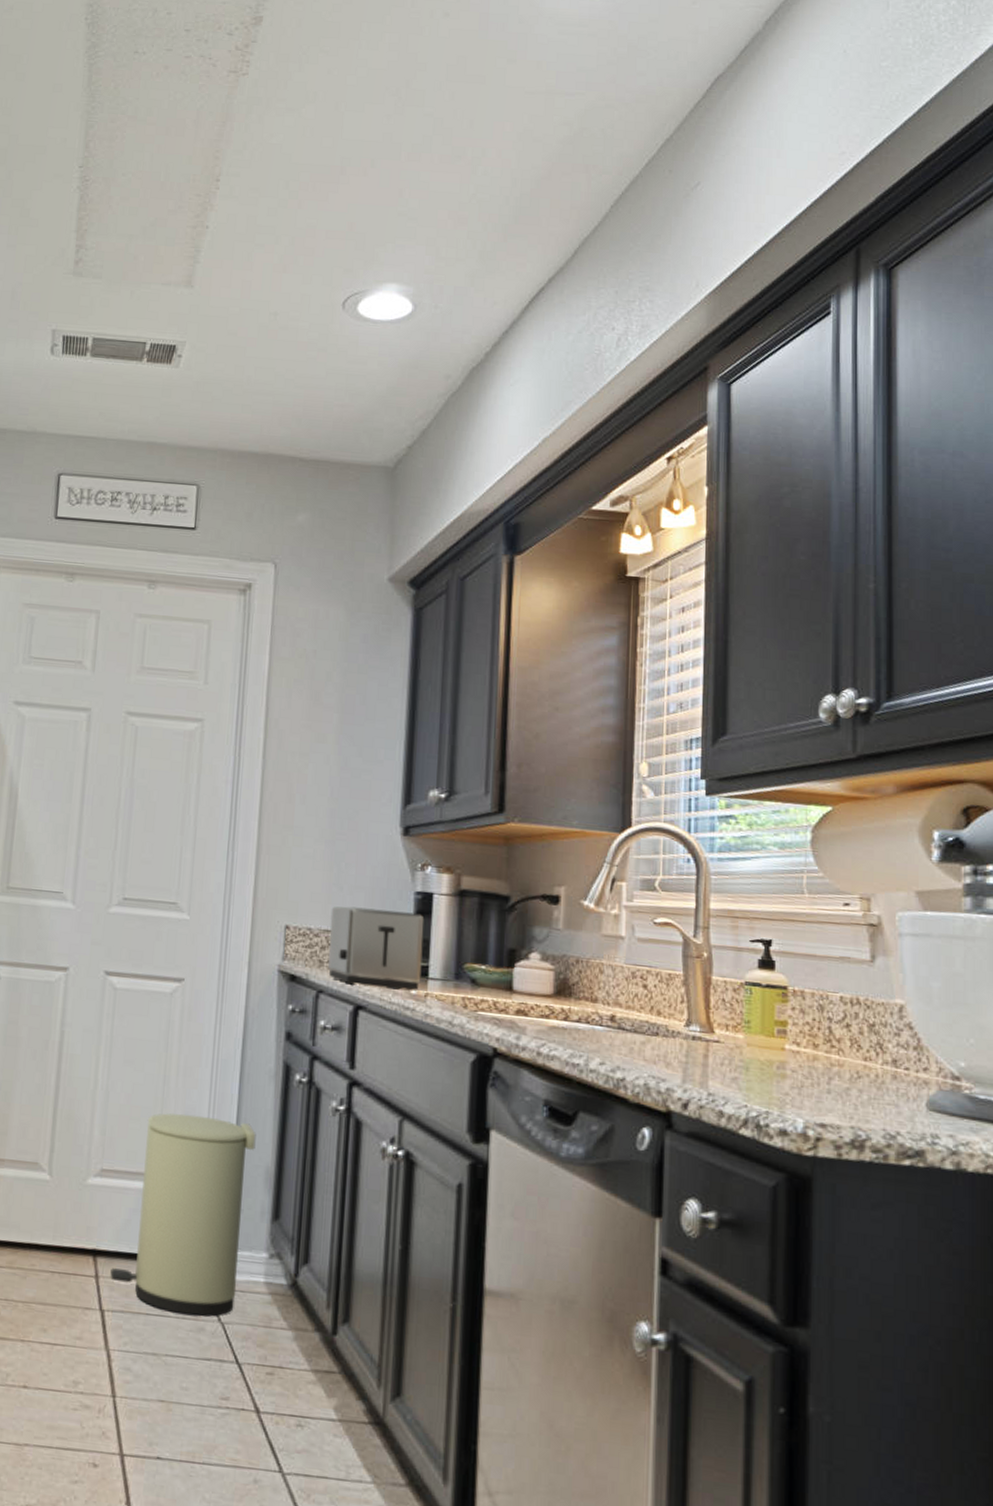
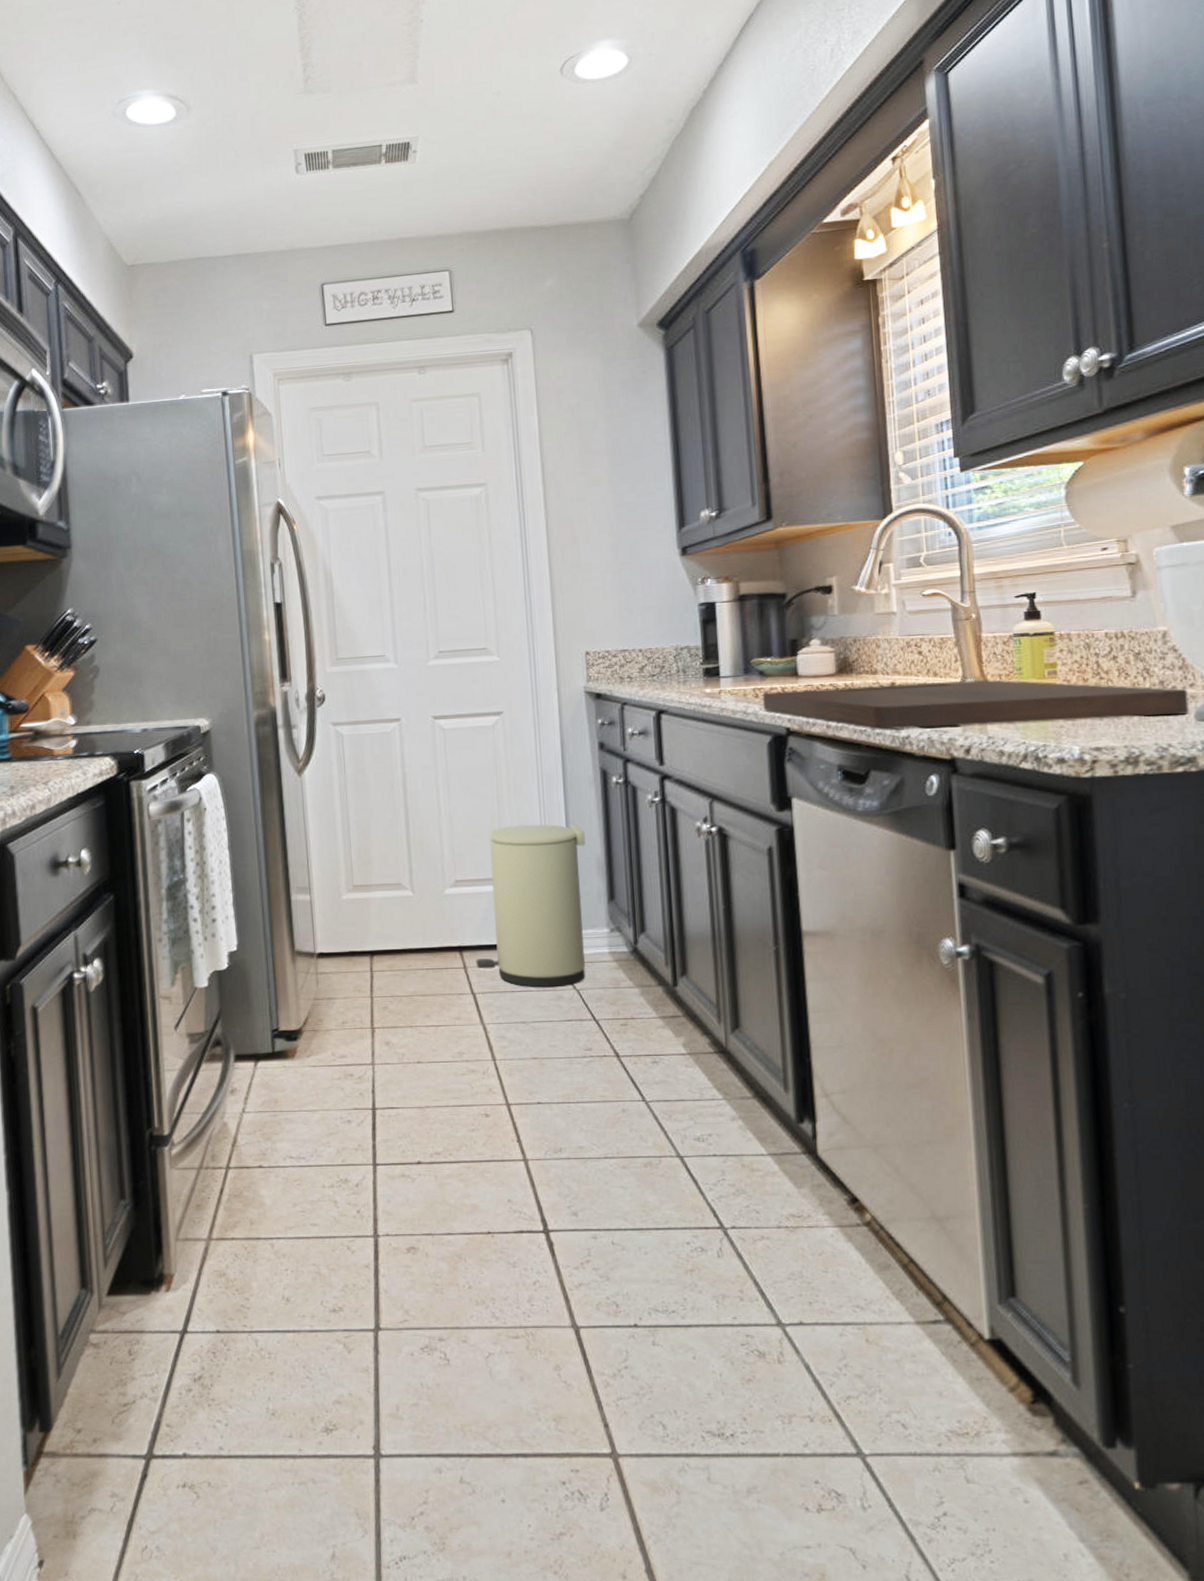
toaster: present [327,906,425,991] -> none [624,622,714,694]
cutting board: none [471,1003,921,1100] -> present [763,679,1189,730]

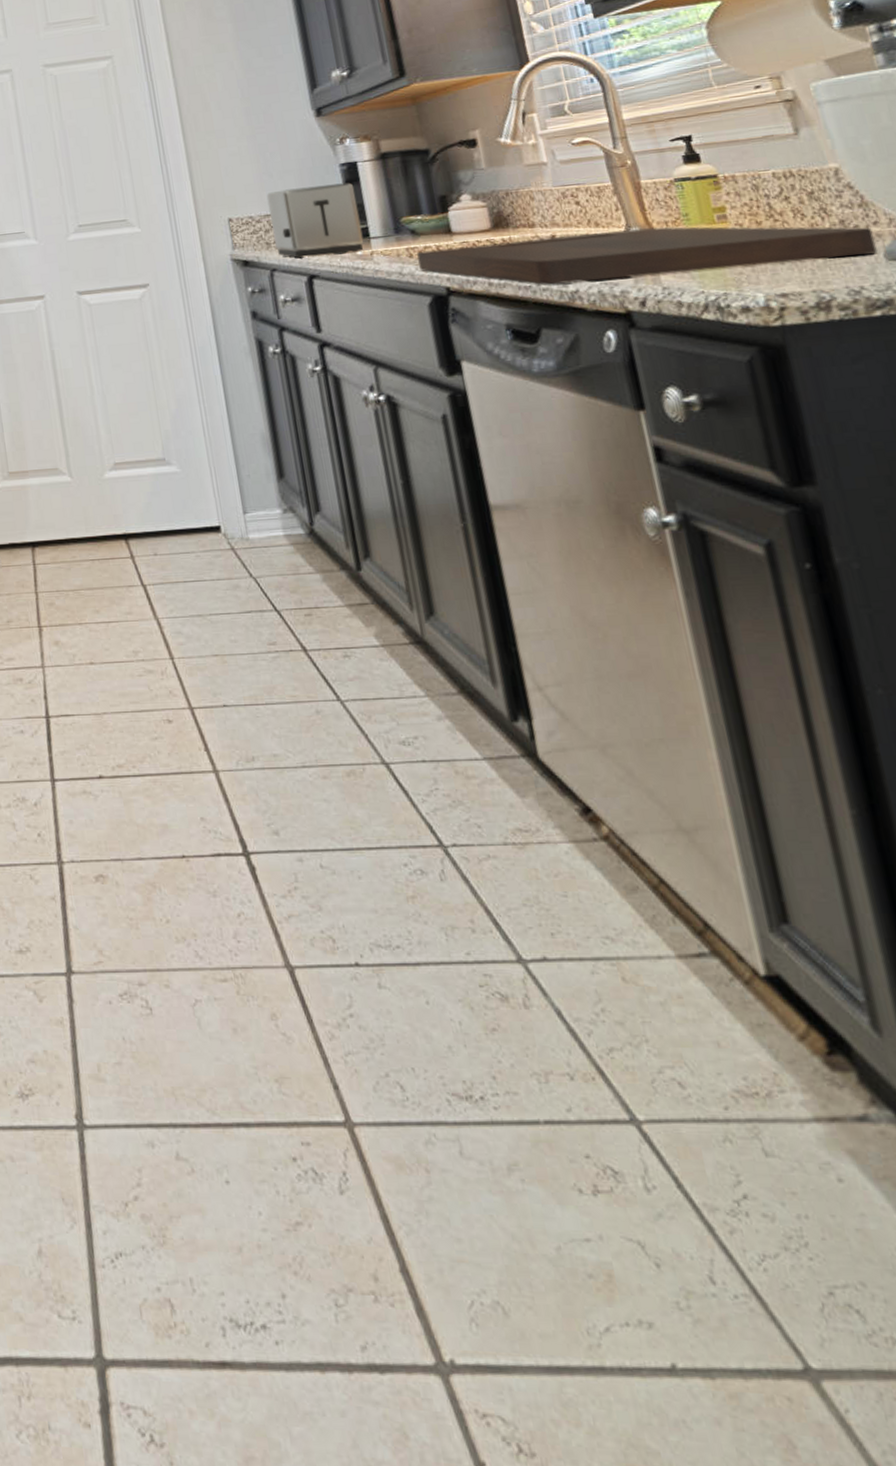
pedal bin: present [476,824,586,988] -> none [143,399,261,576]
toaster: none [624,622,714,694] -> present [266,182,364,259]

